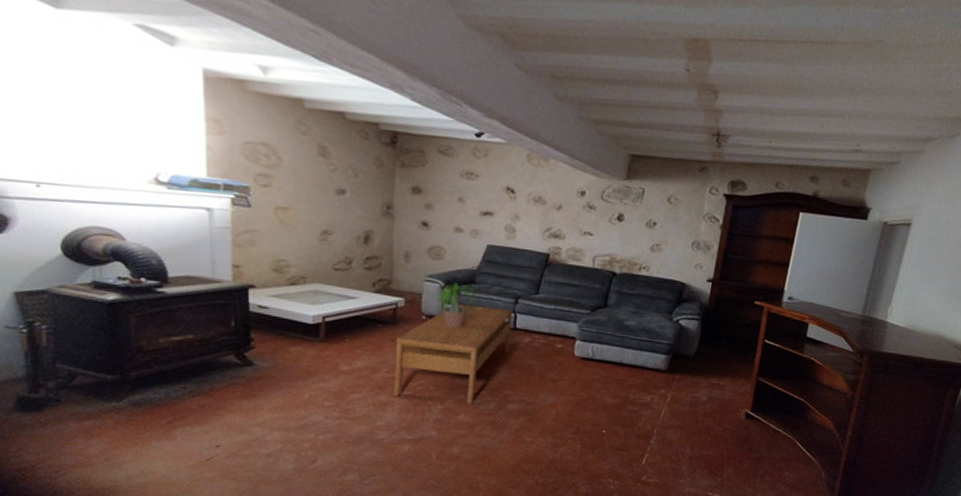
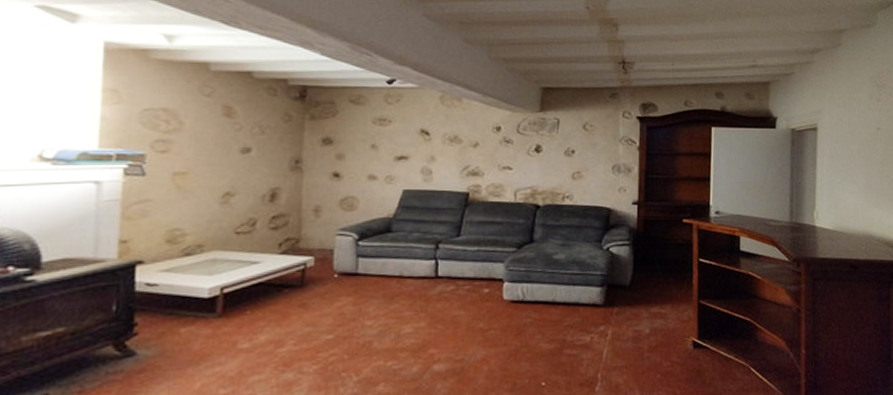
coffee table: present [394,304,513,404] -> none [302,255,434,373]
potted plant: present [436,282,480,329] -> none [349,233,398,285]

